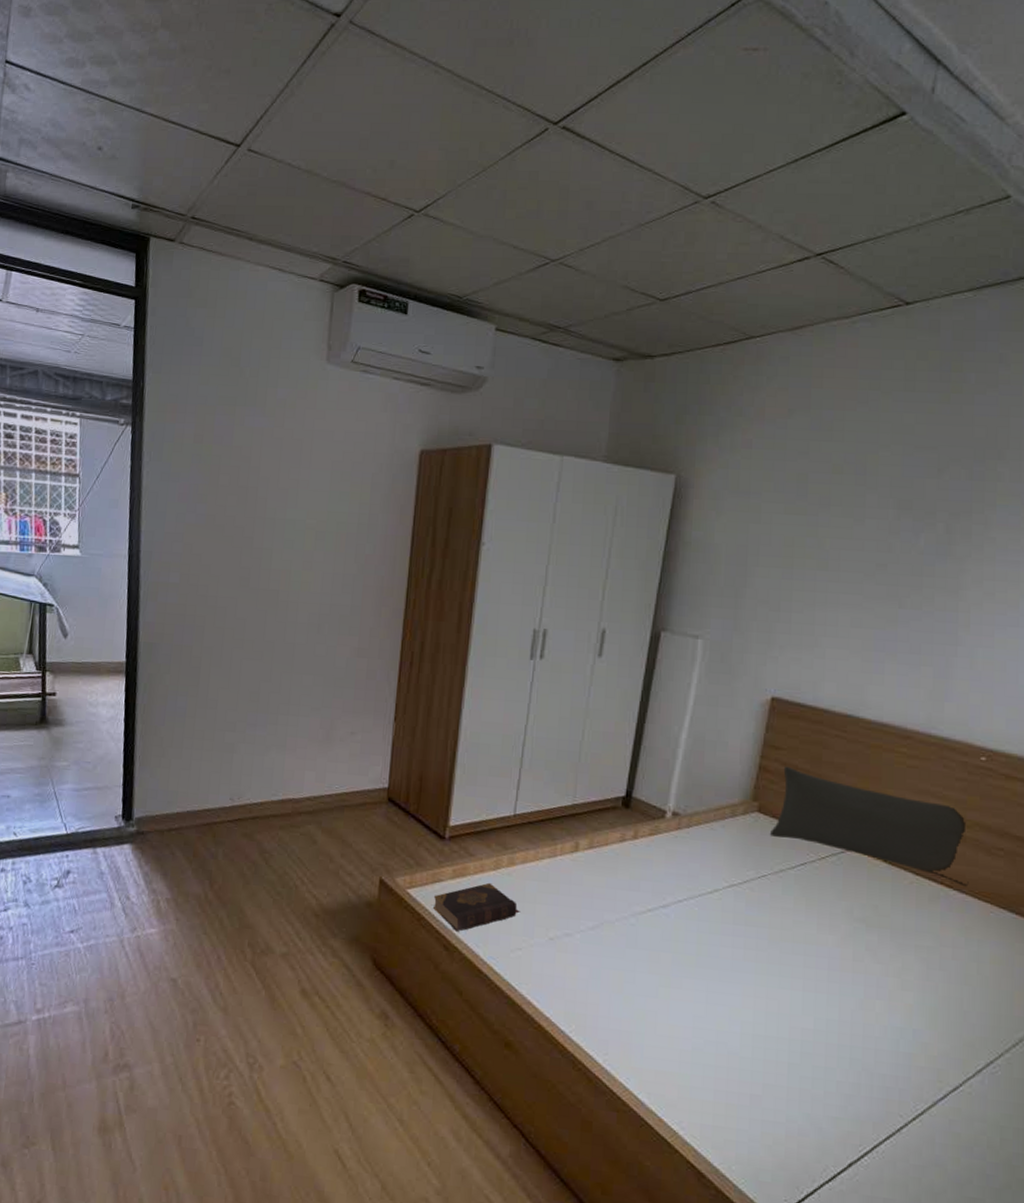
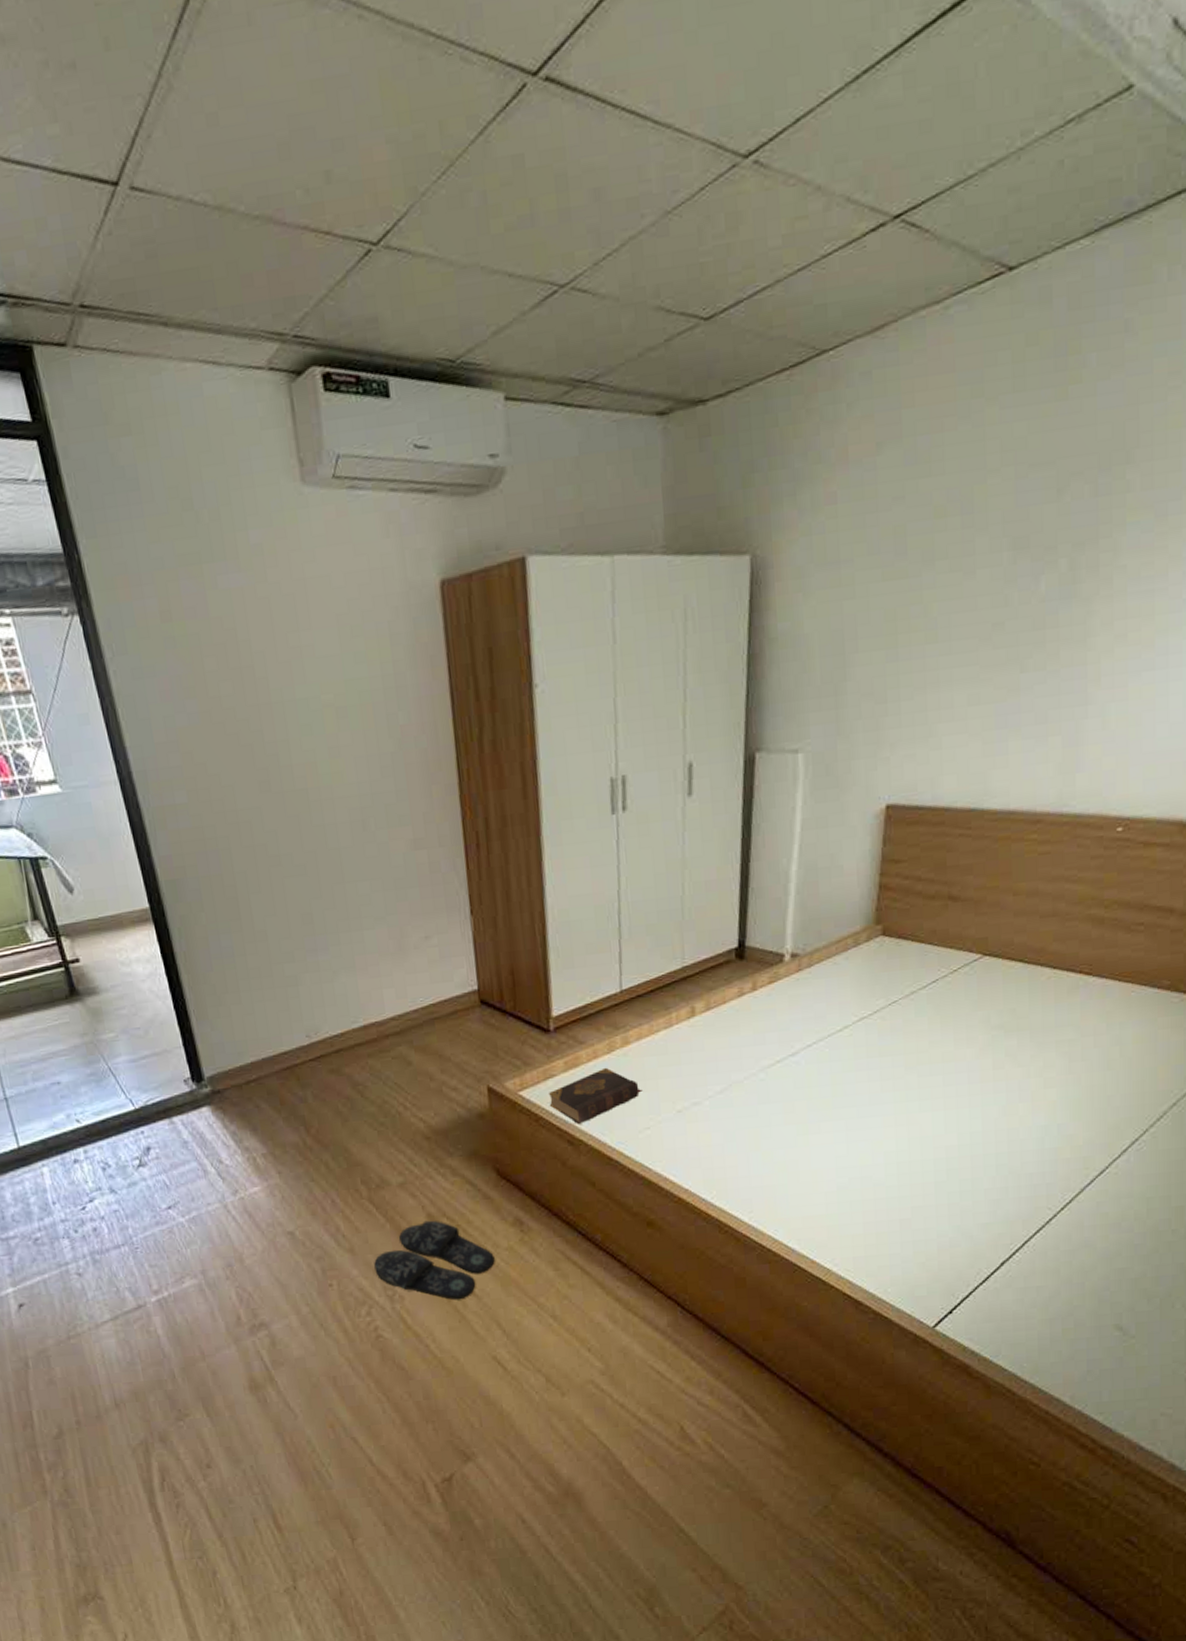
slippers: none [242,995,356,1082] -> present [374,1220,495,1299]
pillow: present [769,766,969,887] -> none [896,879,1108,971]

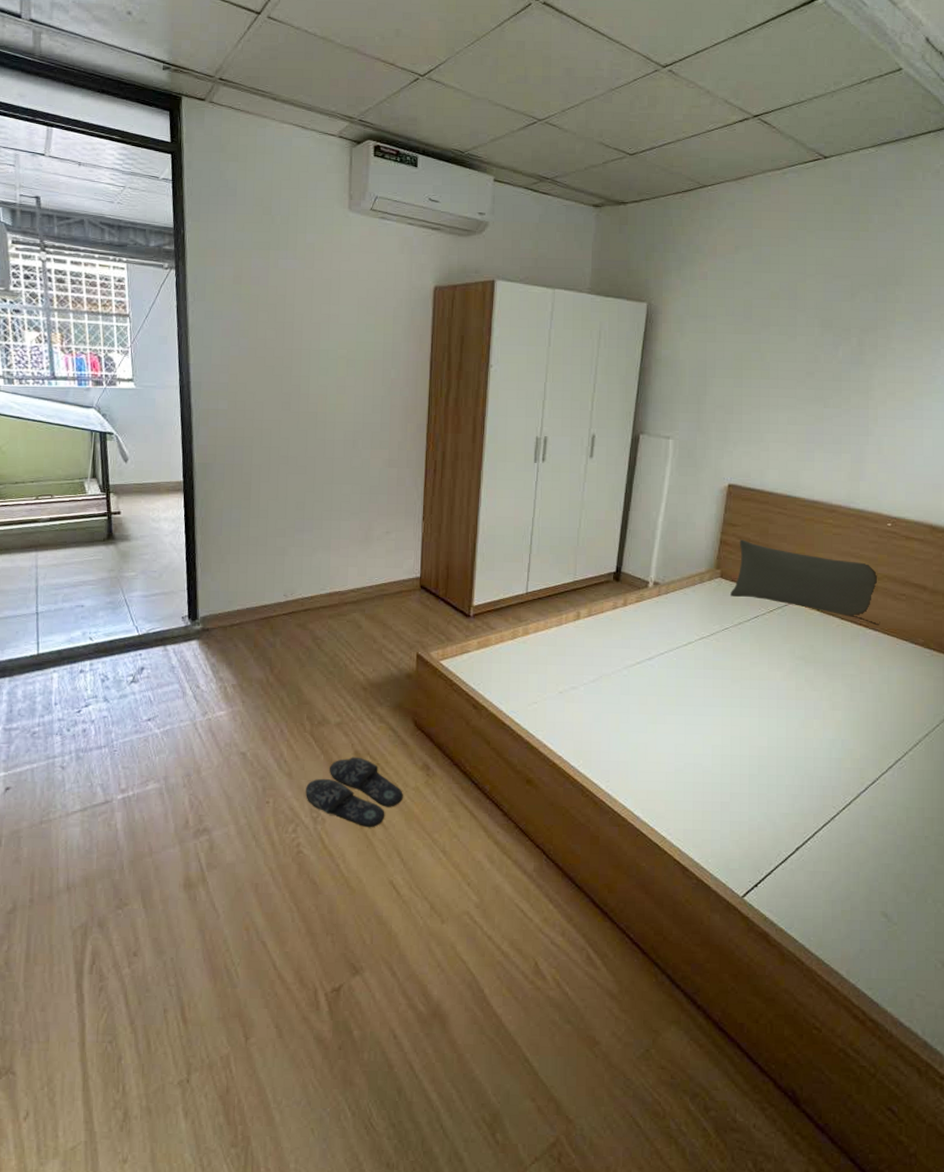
book: present [549,1067,642,1124] -> none [462,650,534,692]
pillow: none [896,879,1108,971] -> present [729,539,880,626]

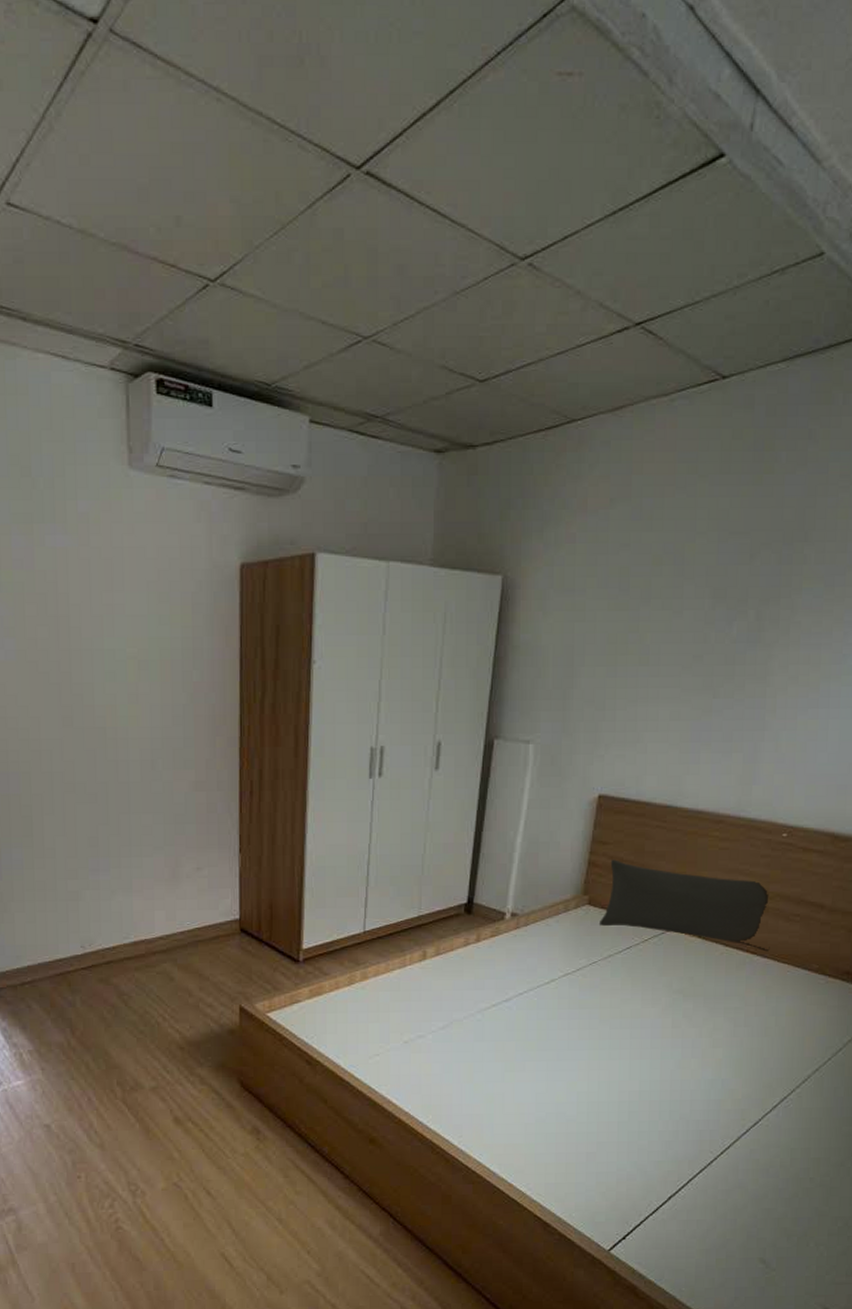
slippers: present [306,756,403,827] -> none [121,1123,231,1198]

